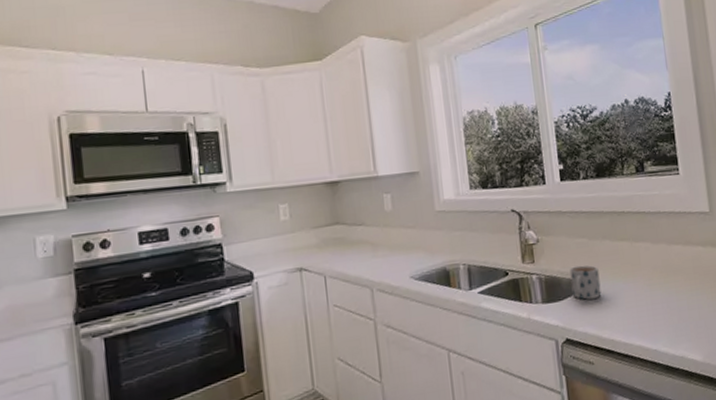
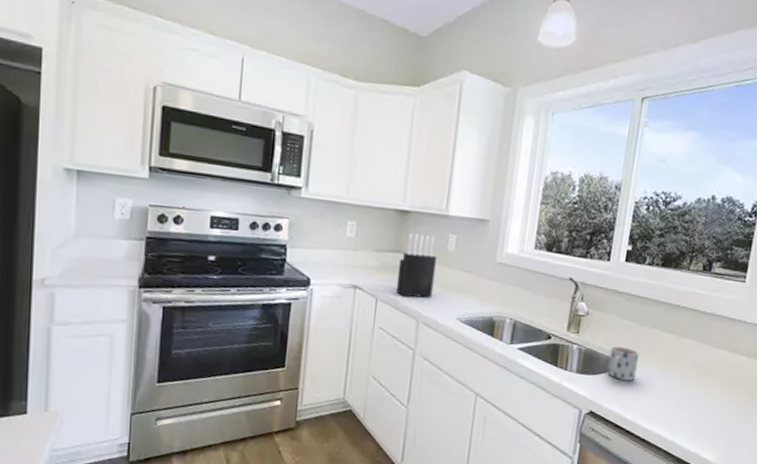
knife block: none [339,198,381,268] -> present [395,233,437,298]

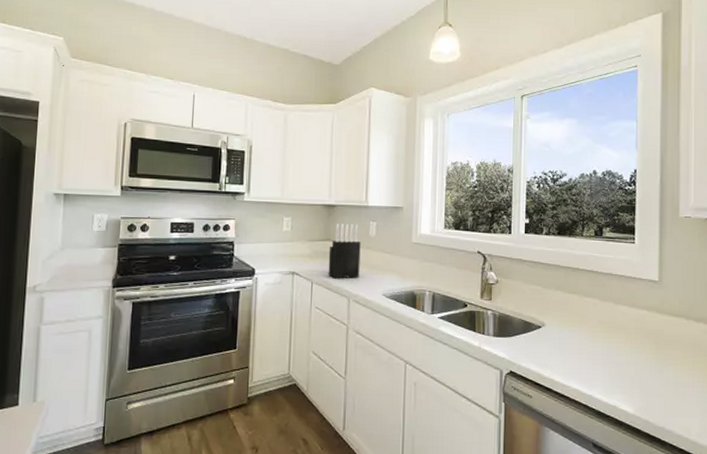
mug: present [607,346,639,381] -> none [521,309,548,340]

